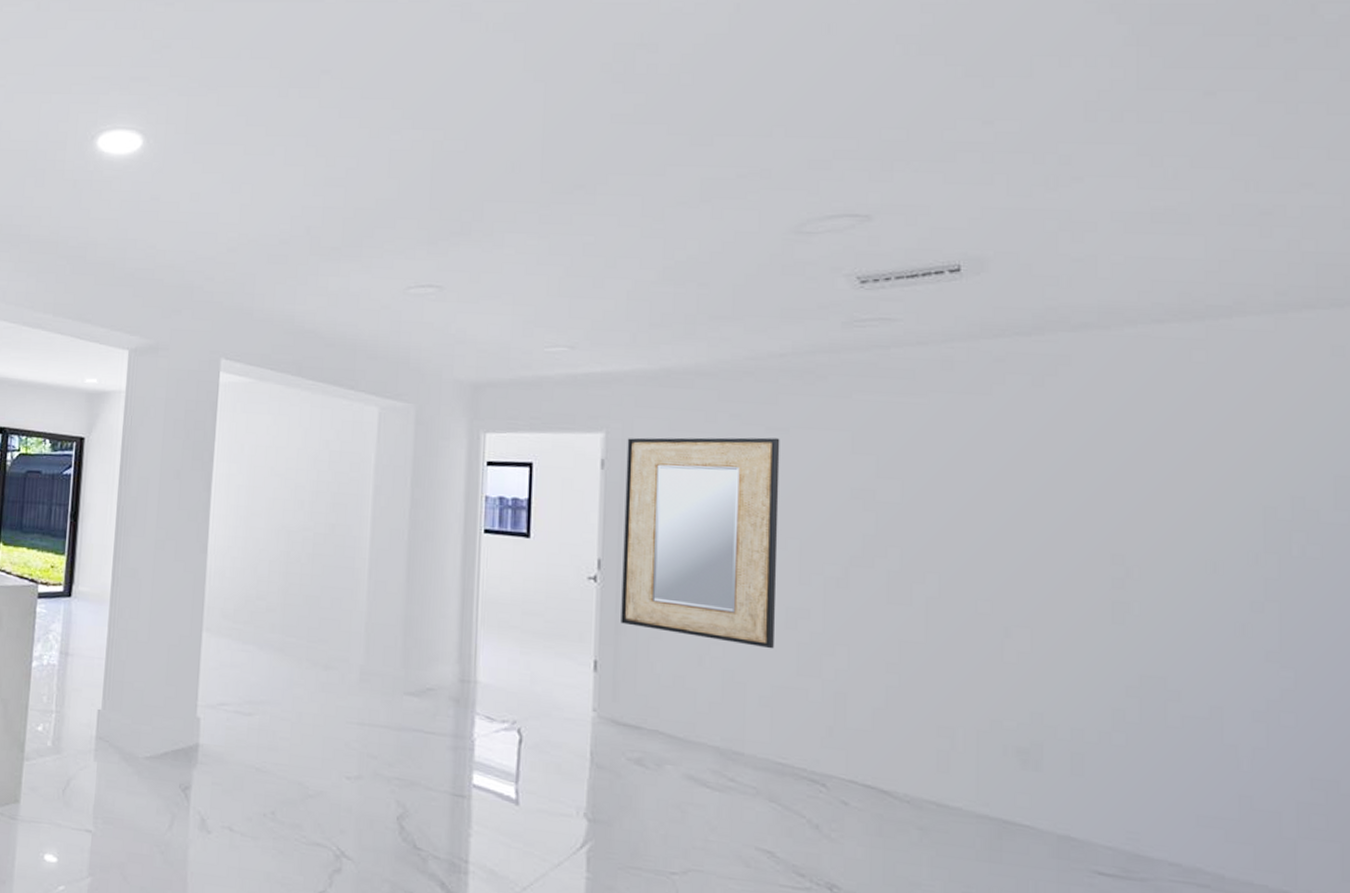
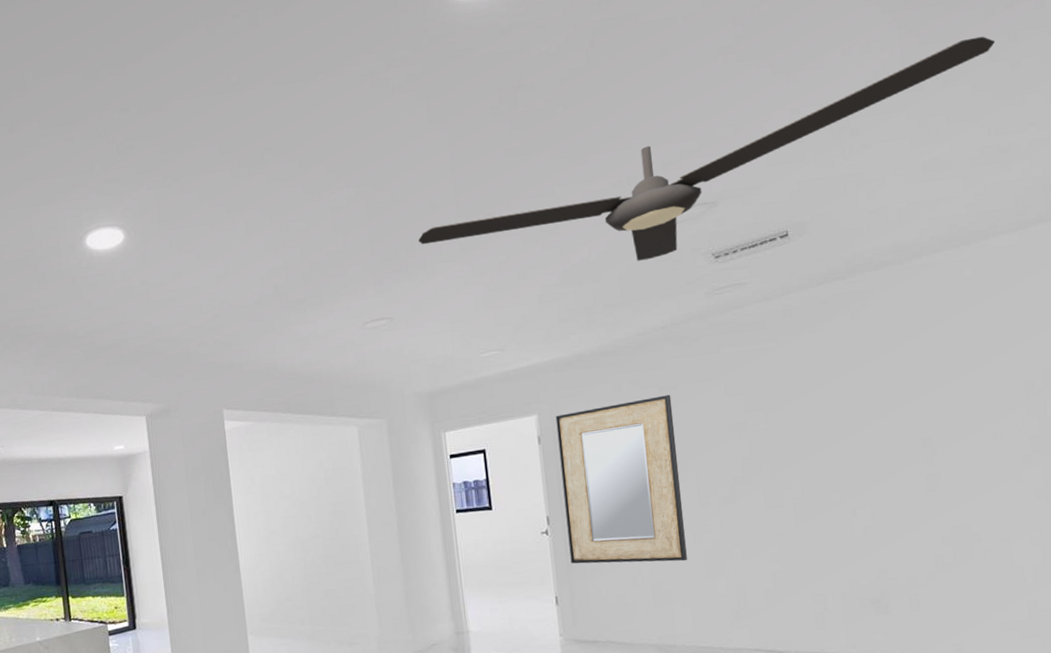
ceiling fan: none [488,69,1267,271] -> present [418,36,996,261]

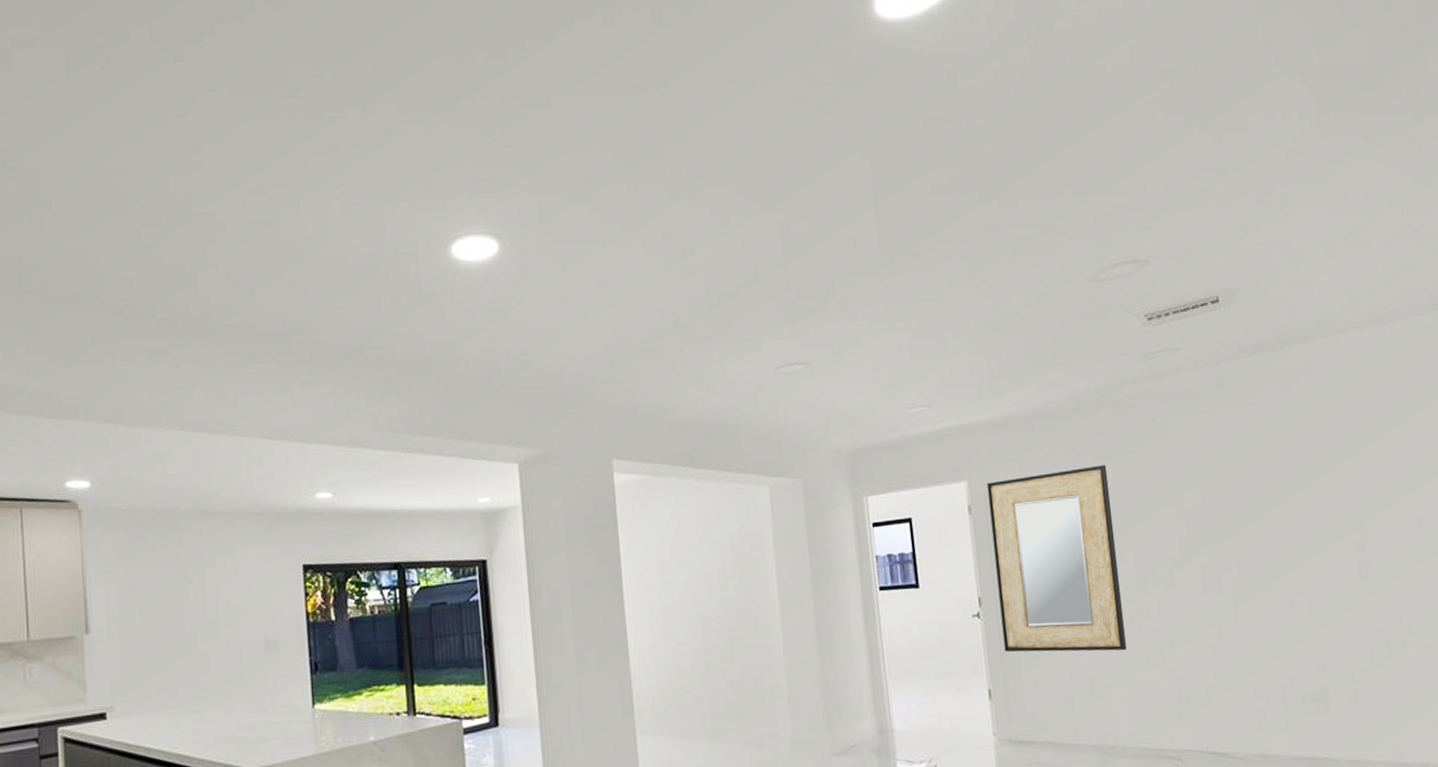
ceiling fan: present [418,36,996,261] -> none [838,116,1404,318]

